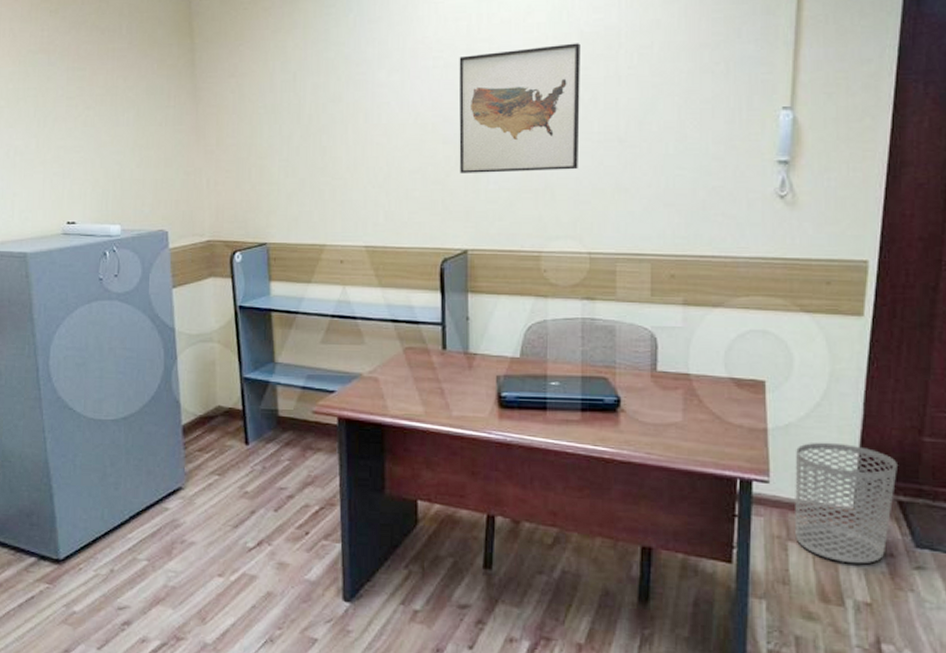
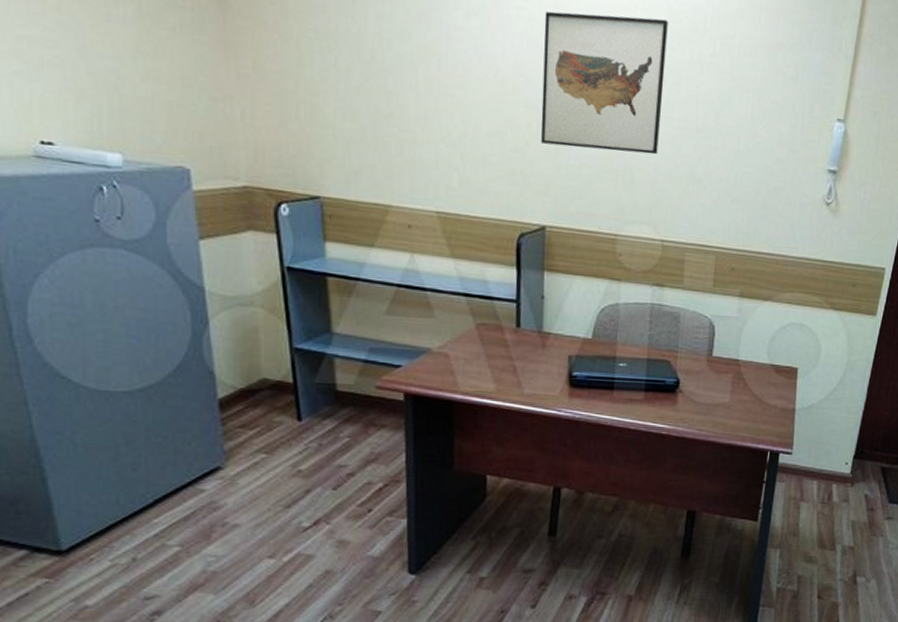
waste bin: present [795,442,897,564] -> none [806,420,885,517]

